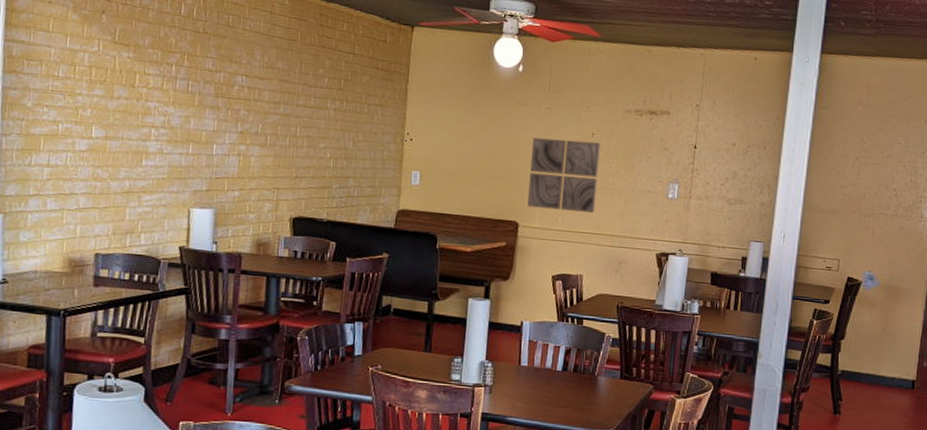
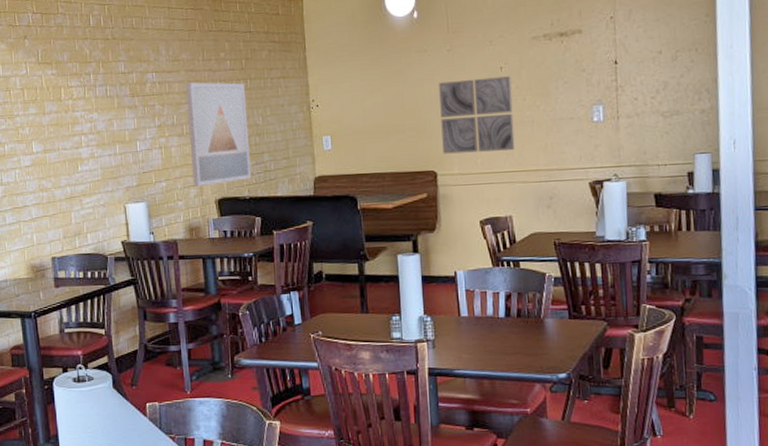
wall art: none [269,93,340,202] -> present [185,82,252,187]

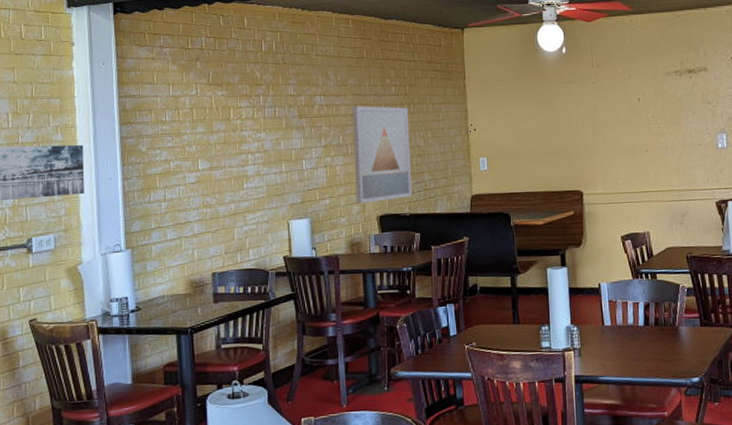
wall art: present [439,76,515,154] -> none [584,106,652,175]

